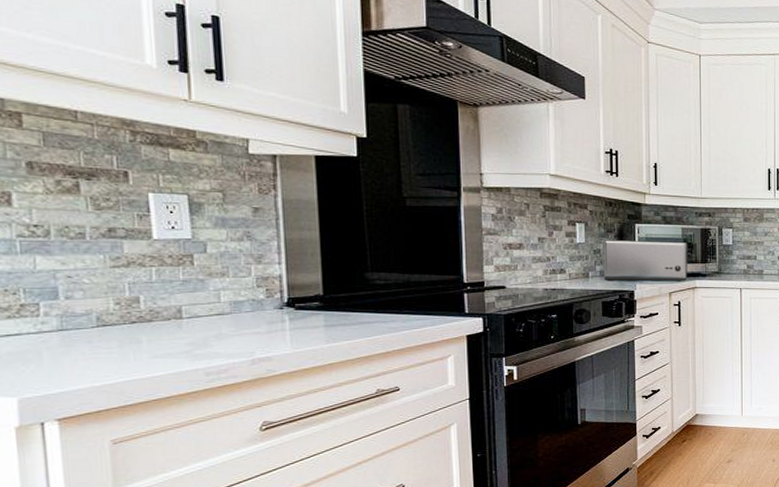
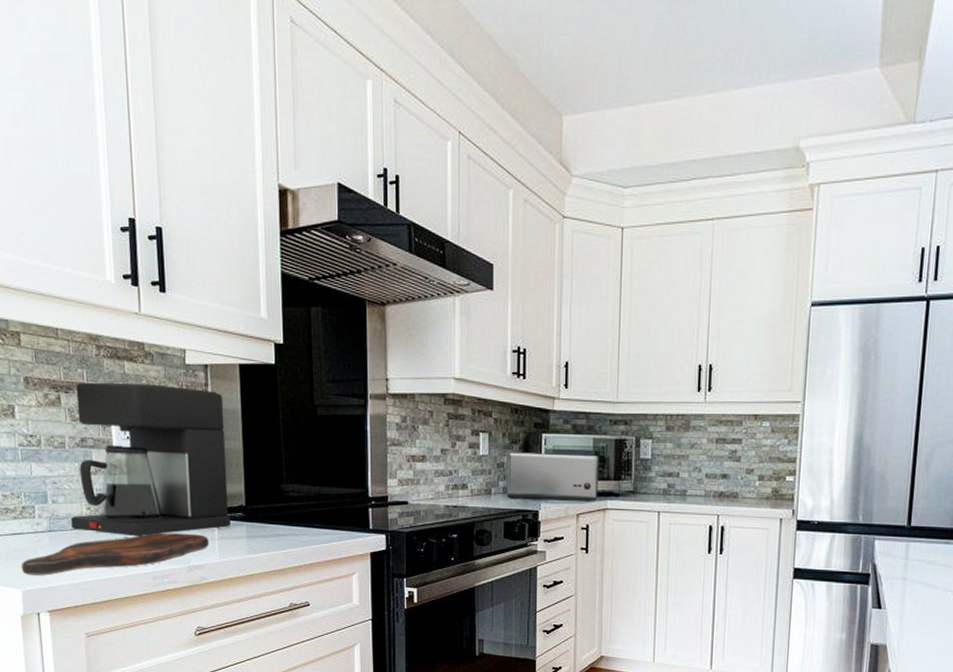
cutting board: none [17,325,278,382] -> present [21,533,209,576]
coffee maker: none [92,169,305,332] -> present [71,383,230,537]

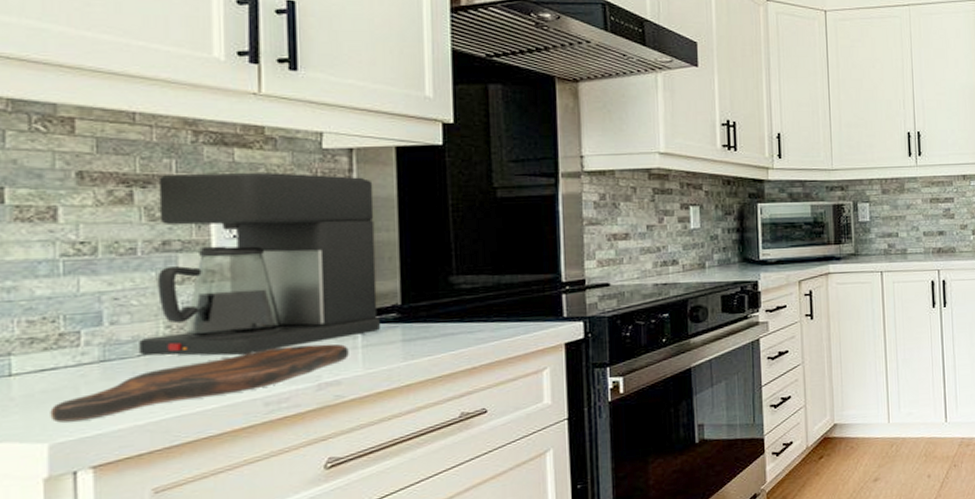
toaster: present [507,452,603,502] -> none [721,221,822,272]

